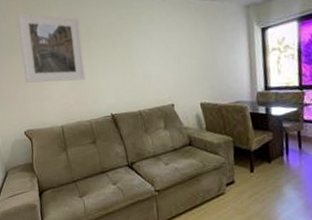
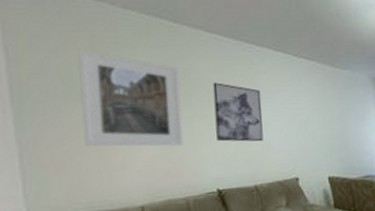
wall art: none [103,27,144,75] -> present [212,82,264,142]

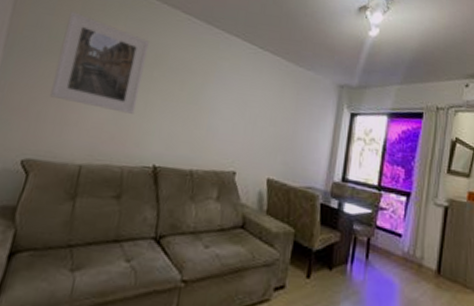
wall art: present [212,82,264,142] -> none [166,60,219,127]

